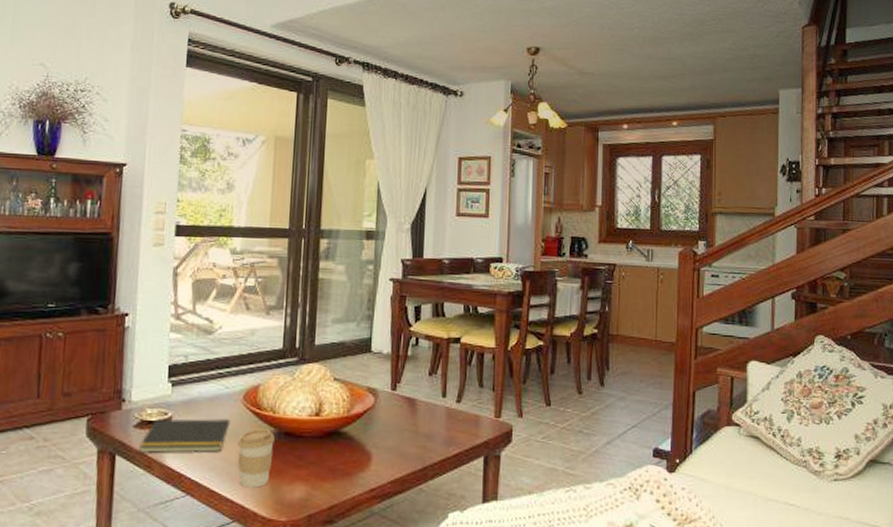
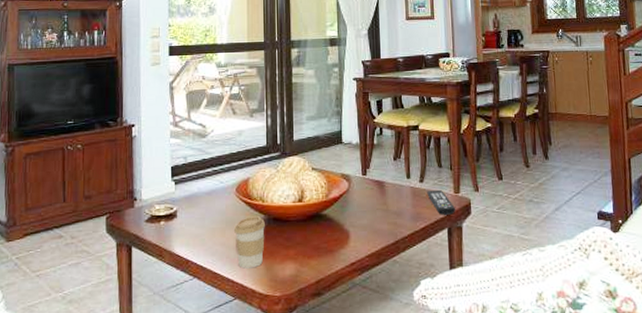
notepad: present [139,418,231,453] -> none [151,209,227,243]
remote control: none [464,412,494,441] -> present [427,189,455,215]

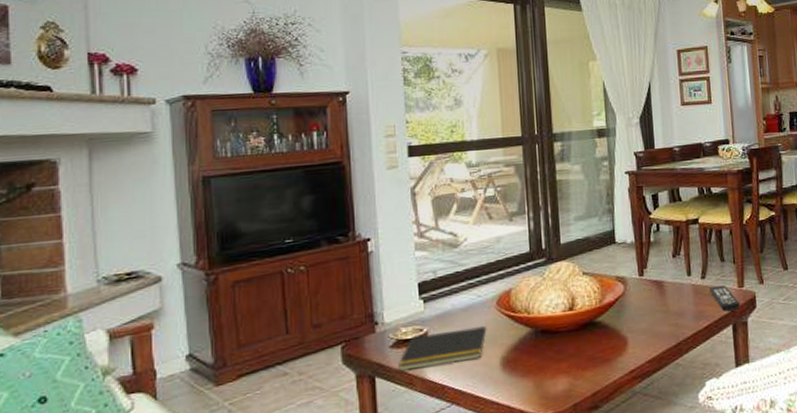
notepad: none [151,209,227,243] -> present [398,325,487,371]
coffee cup: present [234,216,266,269] -> none [497,330,533,389]

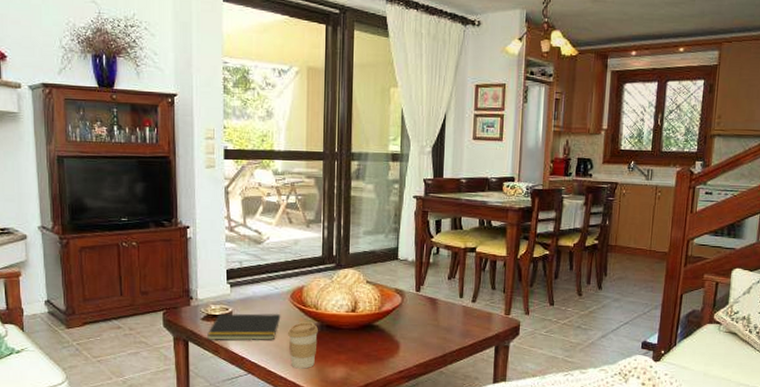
coffee cup: none [497,330,533,389] -> present [288,322,319,369]
remote control: present [709,284,740,312] -> none [478,310,504,334]

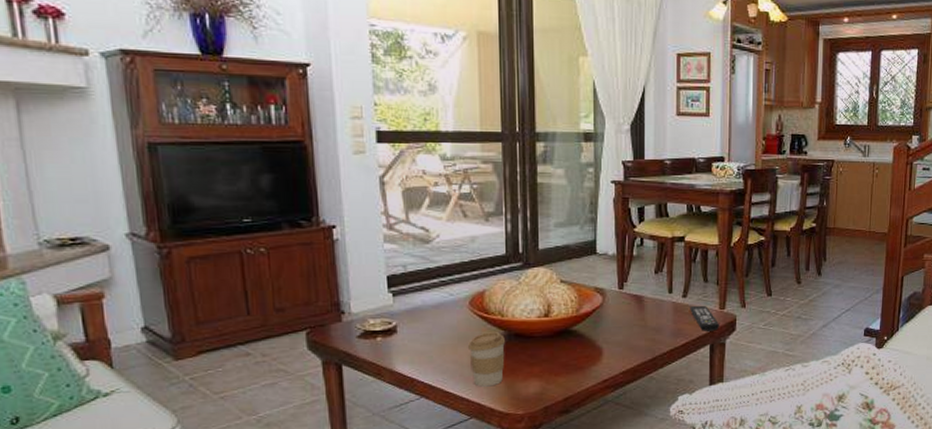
notepad: present [207,313,281,341] -> none [366,324,459,361]
remote control: none [478,310,504,334] -> present [690,305,719,331]

